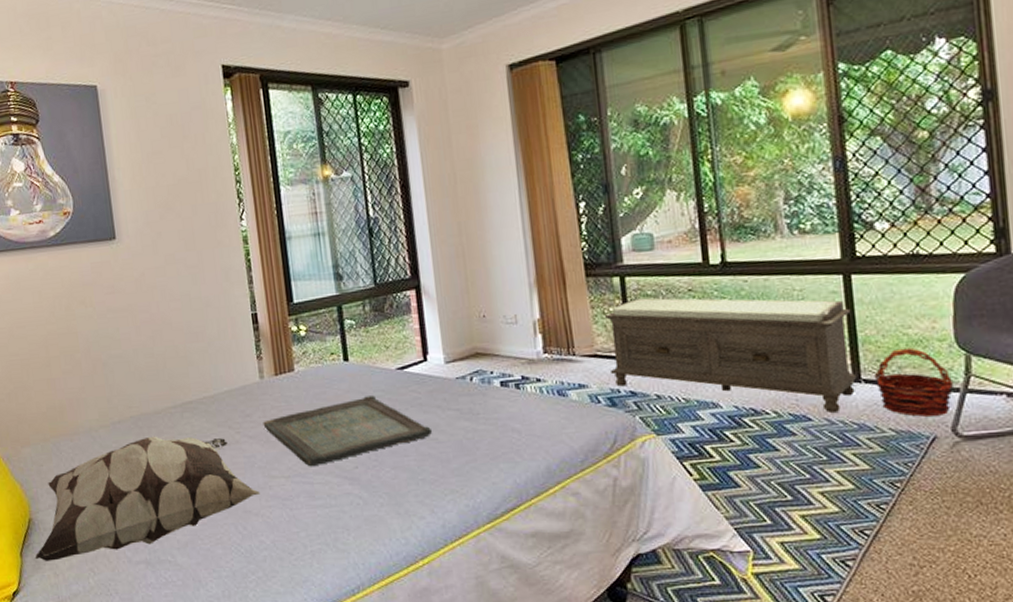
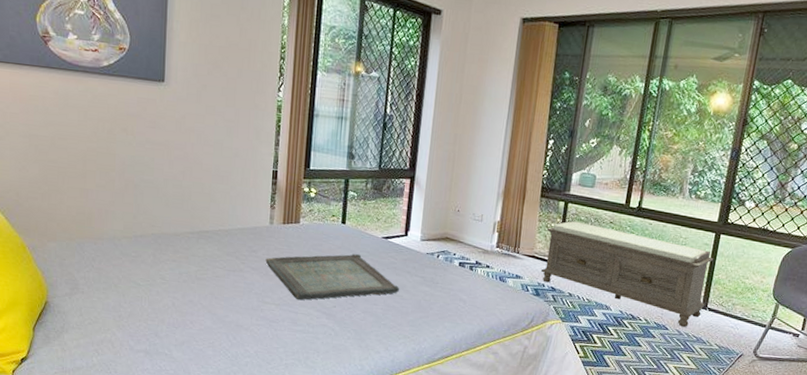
decorative pillow: present [35,436,260,561] -> none [46,252,252,339]
basket: present [874,347,953,417] -> none [715,292,764,341]

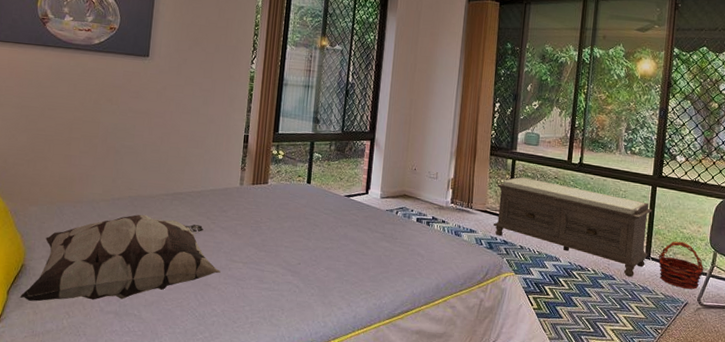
decorative pillow: none [46,252,252,339] -> present [19,214,221,302]
serving tray: present [265,254,400,301] -> none [234,212,362,258]
basket: none [715,292,764,341] -> present [658,241,704,289]

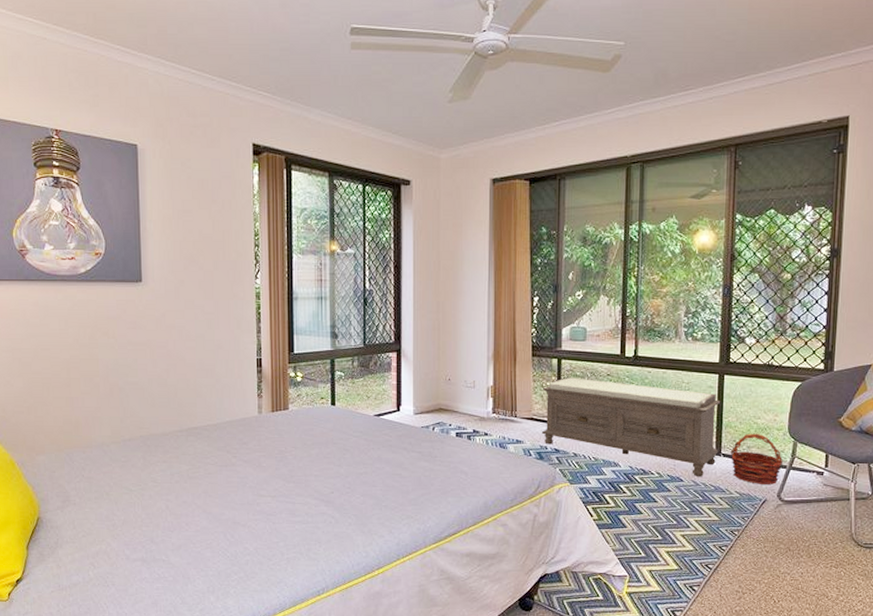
decorative pillow: present [19,214,221,302] -> none [40,454,248,555]

